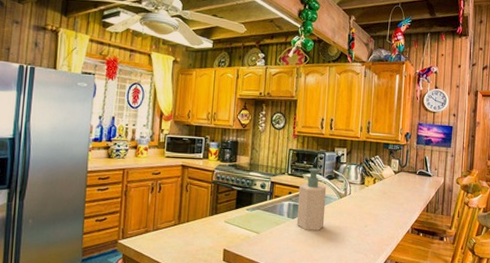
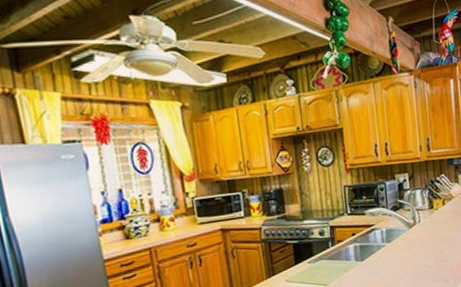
soap bottle: present [296,167,327,231] -> none [362,201,397,271]

